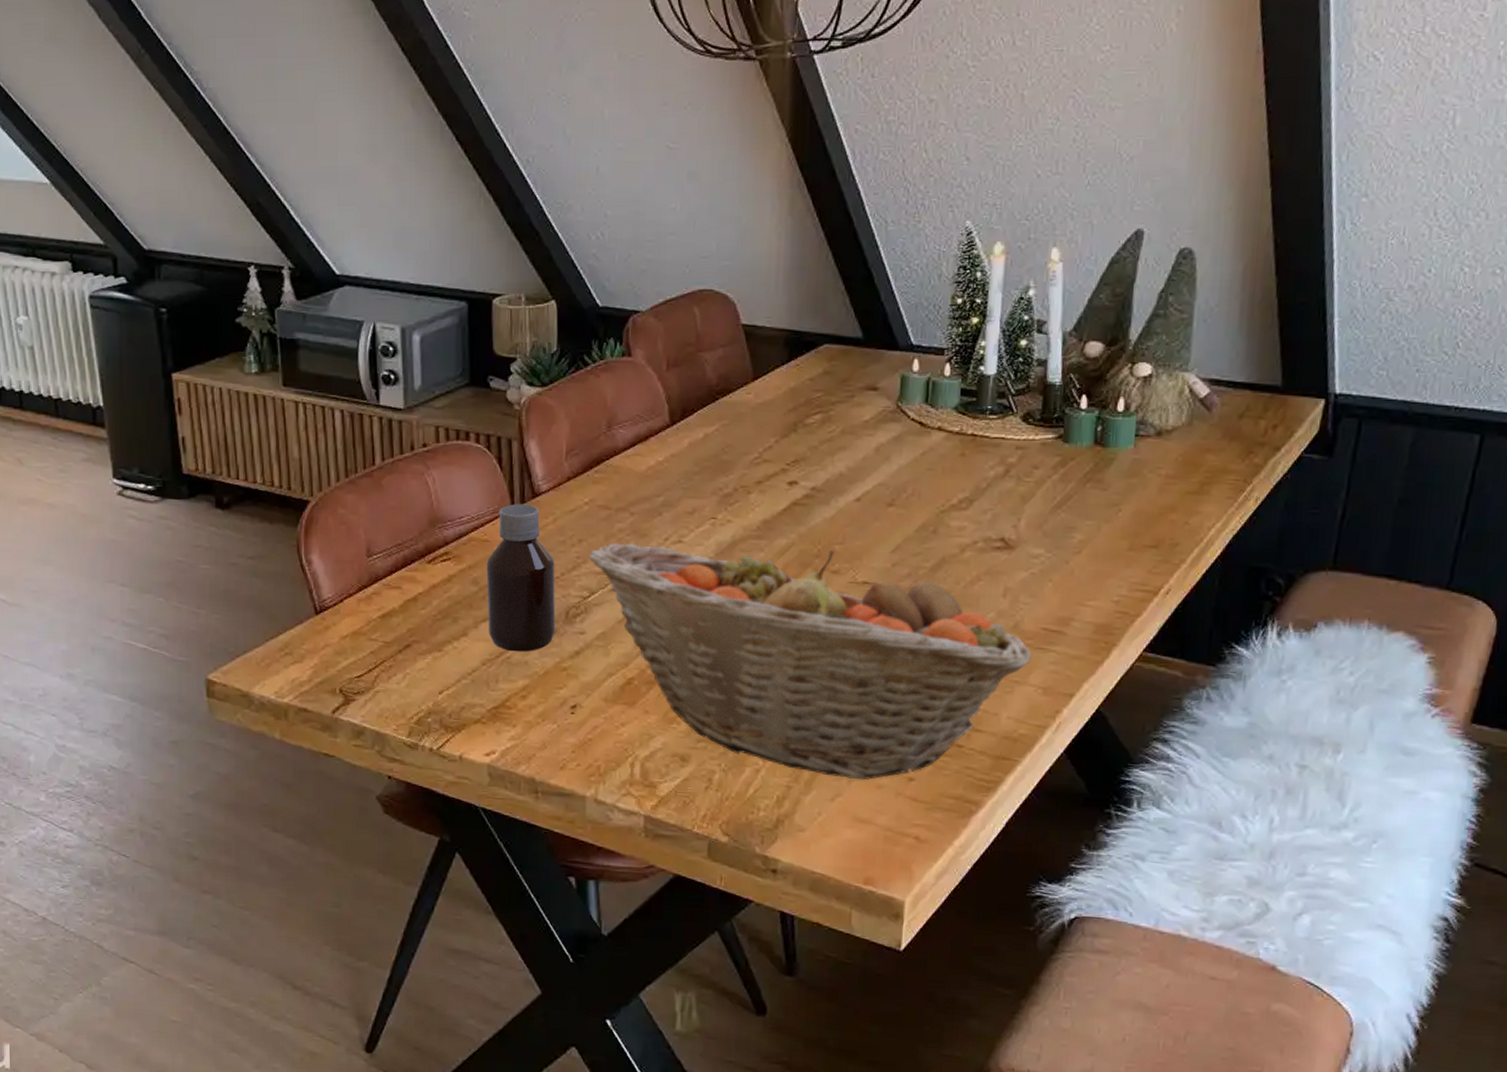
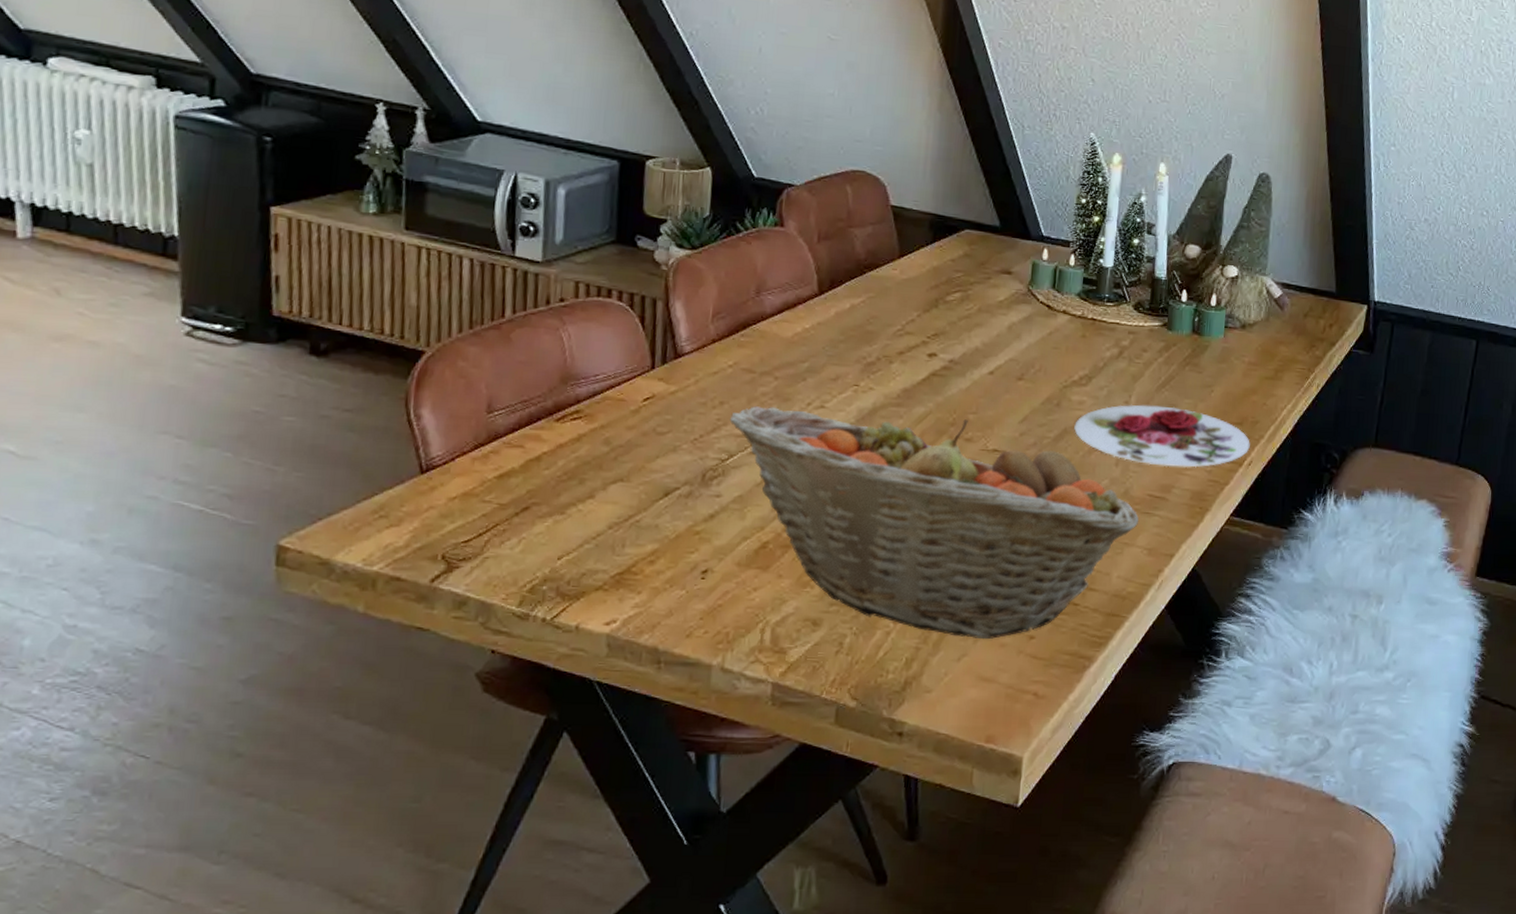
bottle: present [486,504,556,652] -> none [618,363,694,516]
plate: none [954,528,1168,598] -> present [1074,404,1250,468]

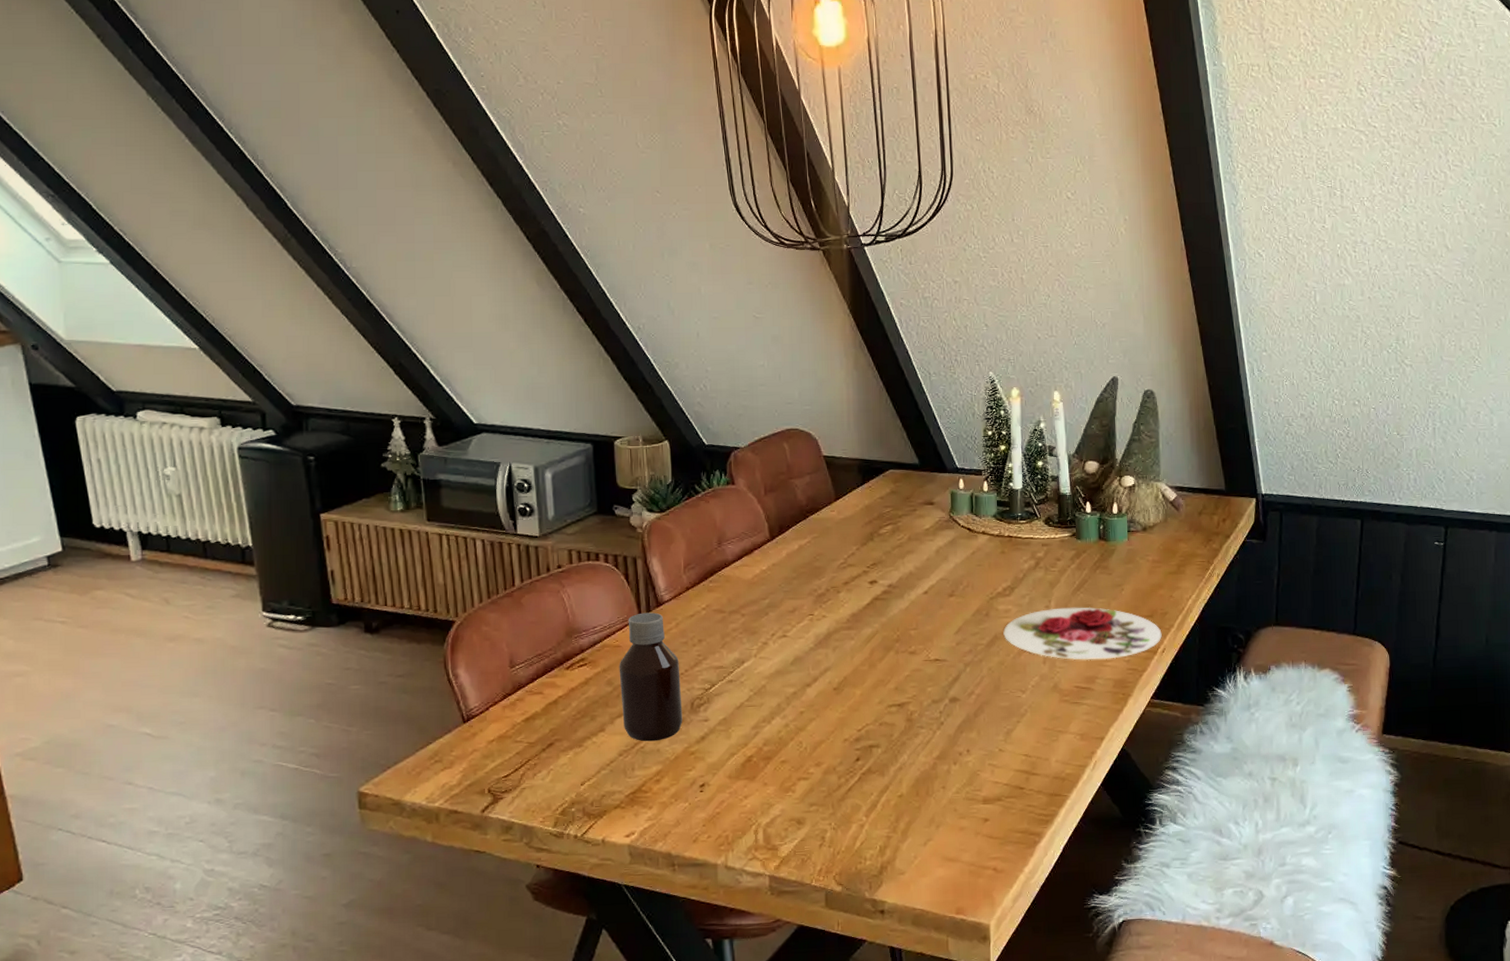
bottle: none [618,363,694,516] -> present [619,612,683,742]
fruit basket: present [729,406,1139,640] -> none [708,635,1070,825]

